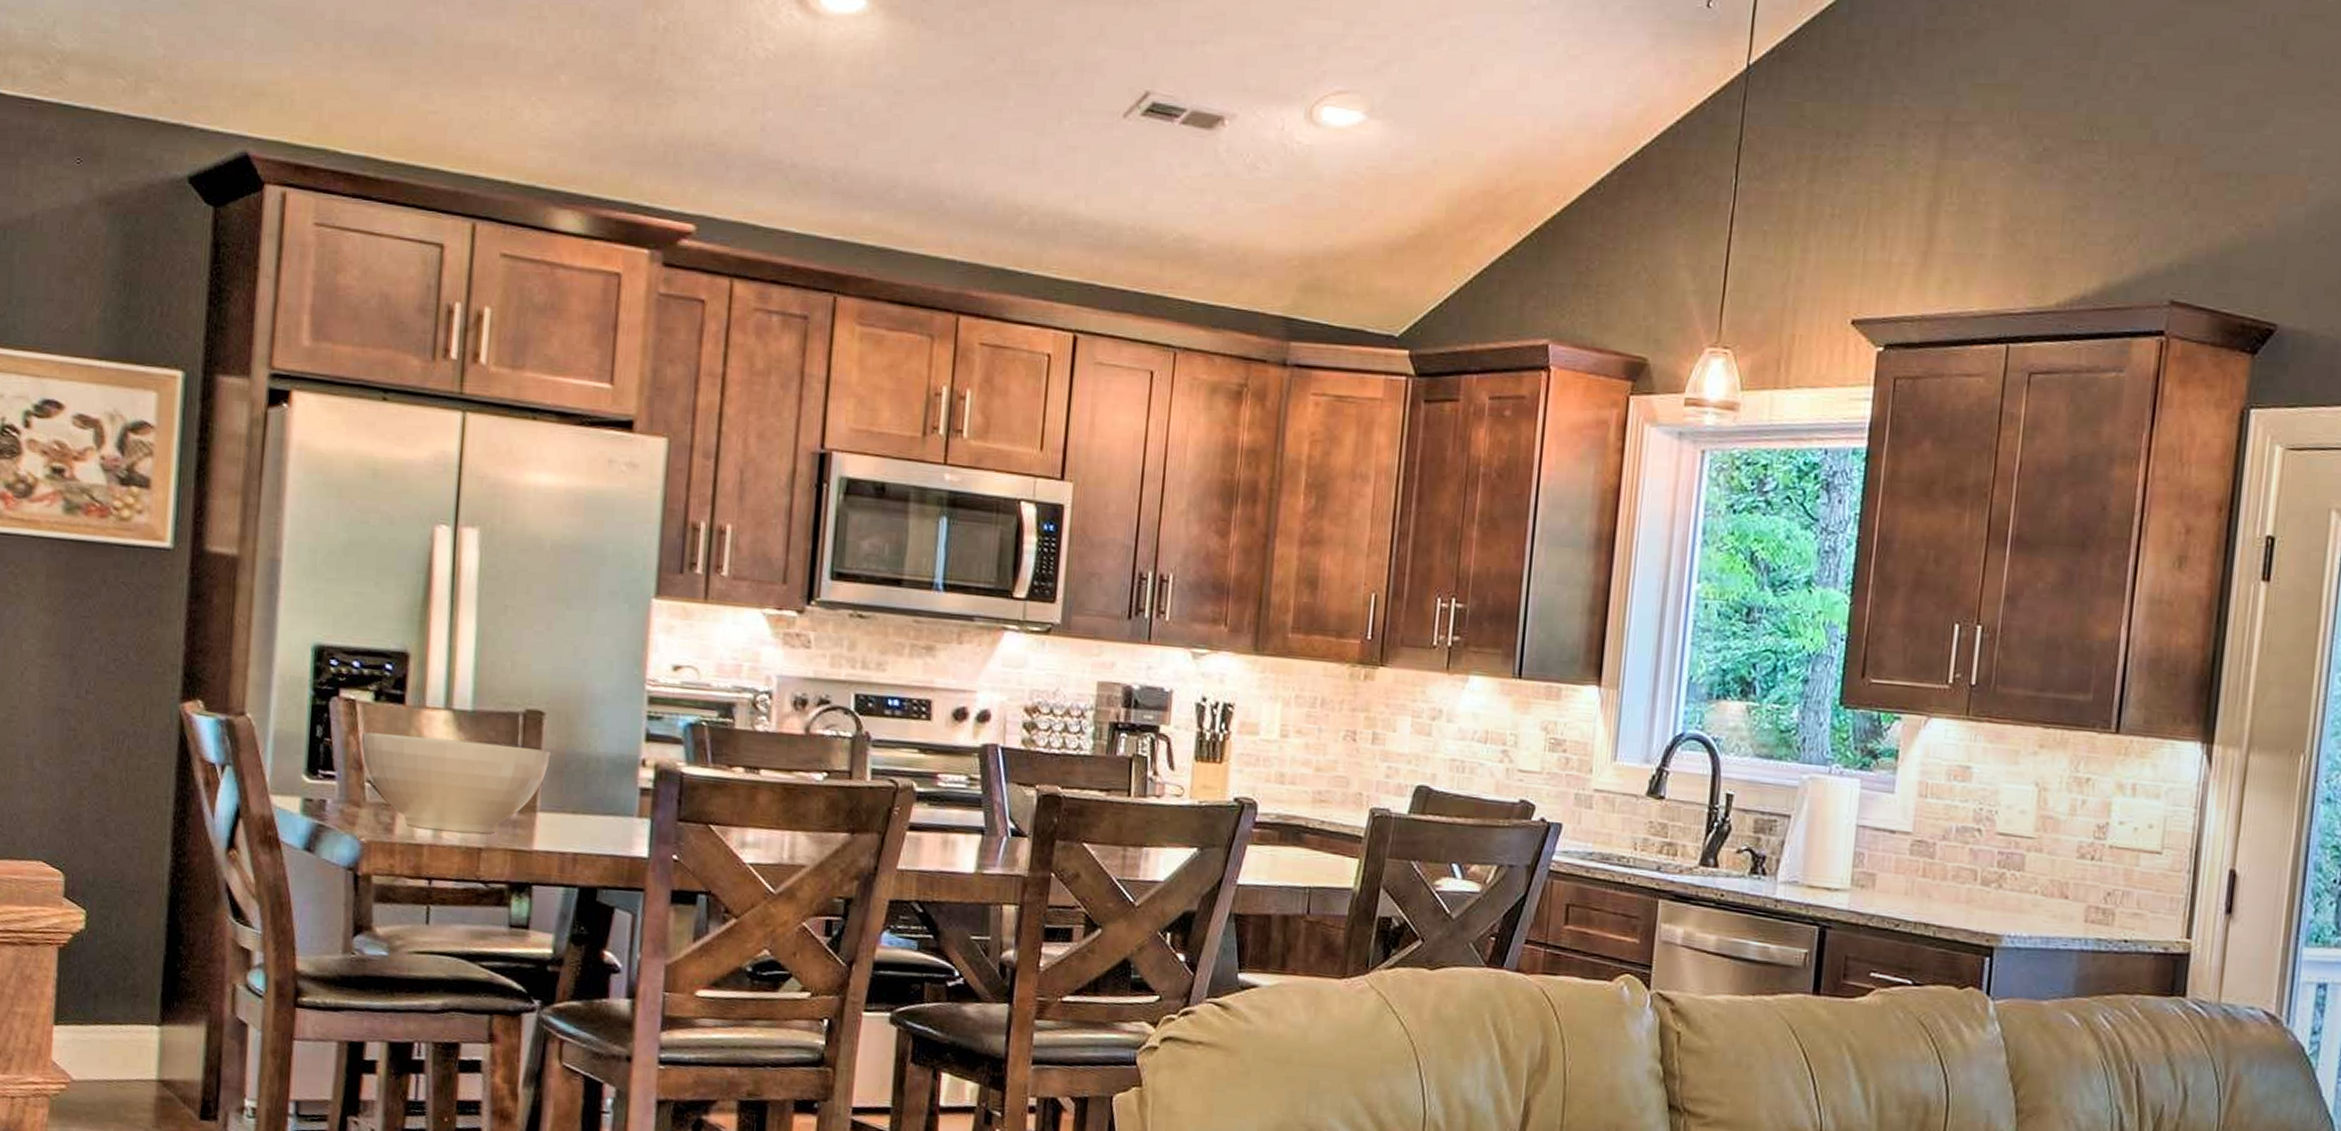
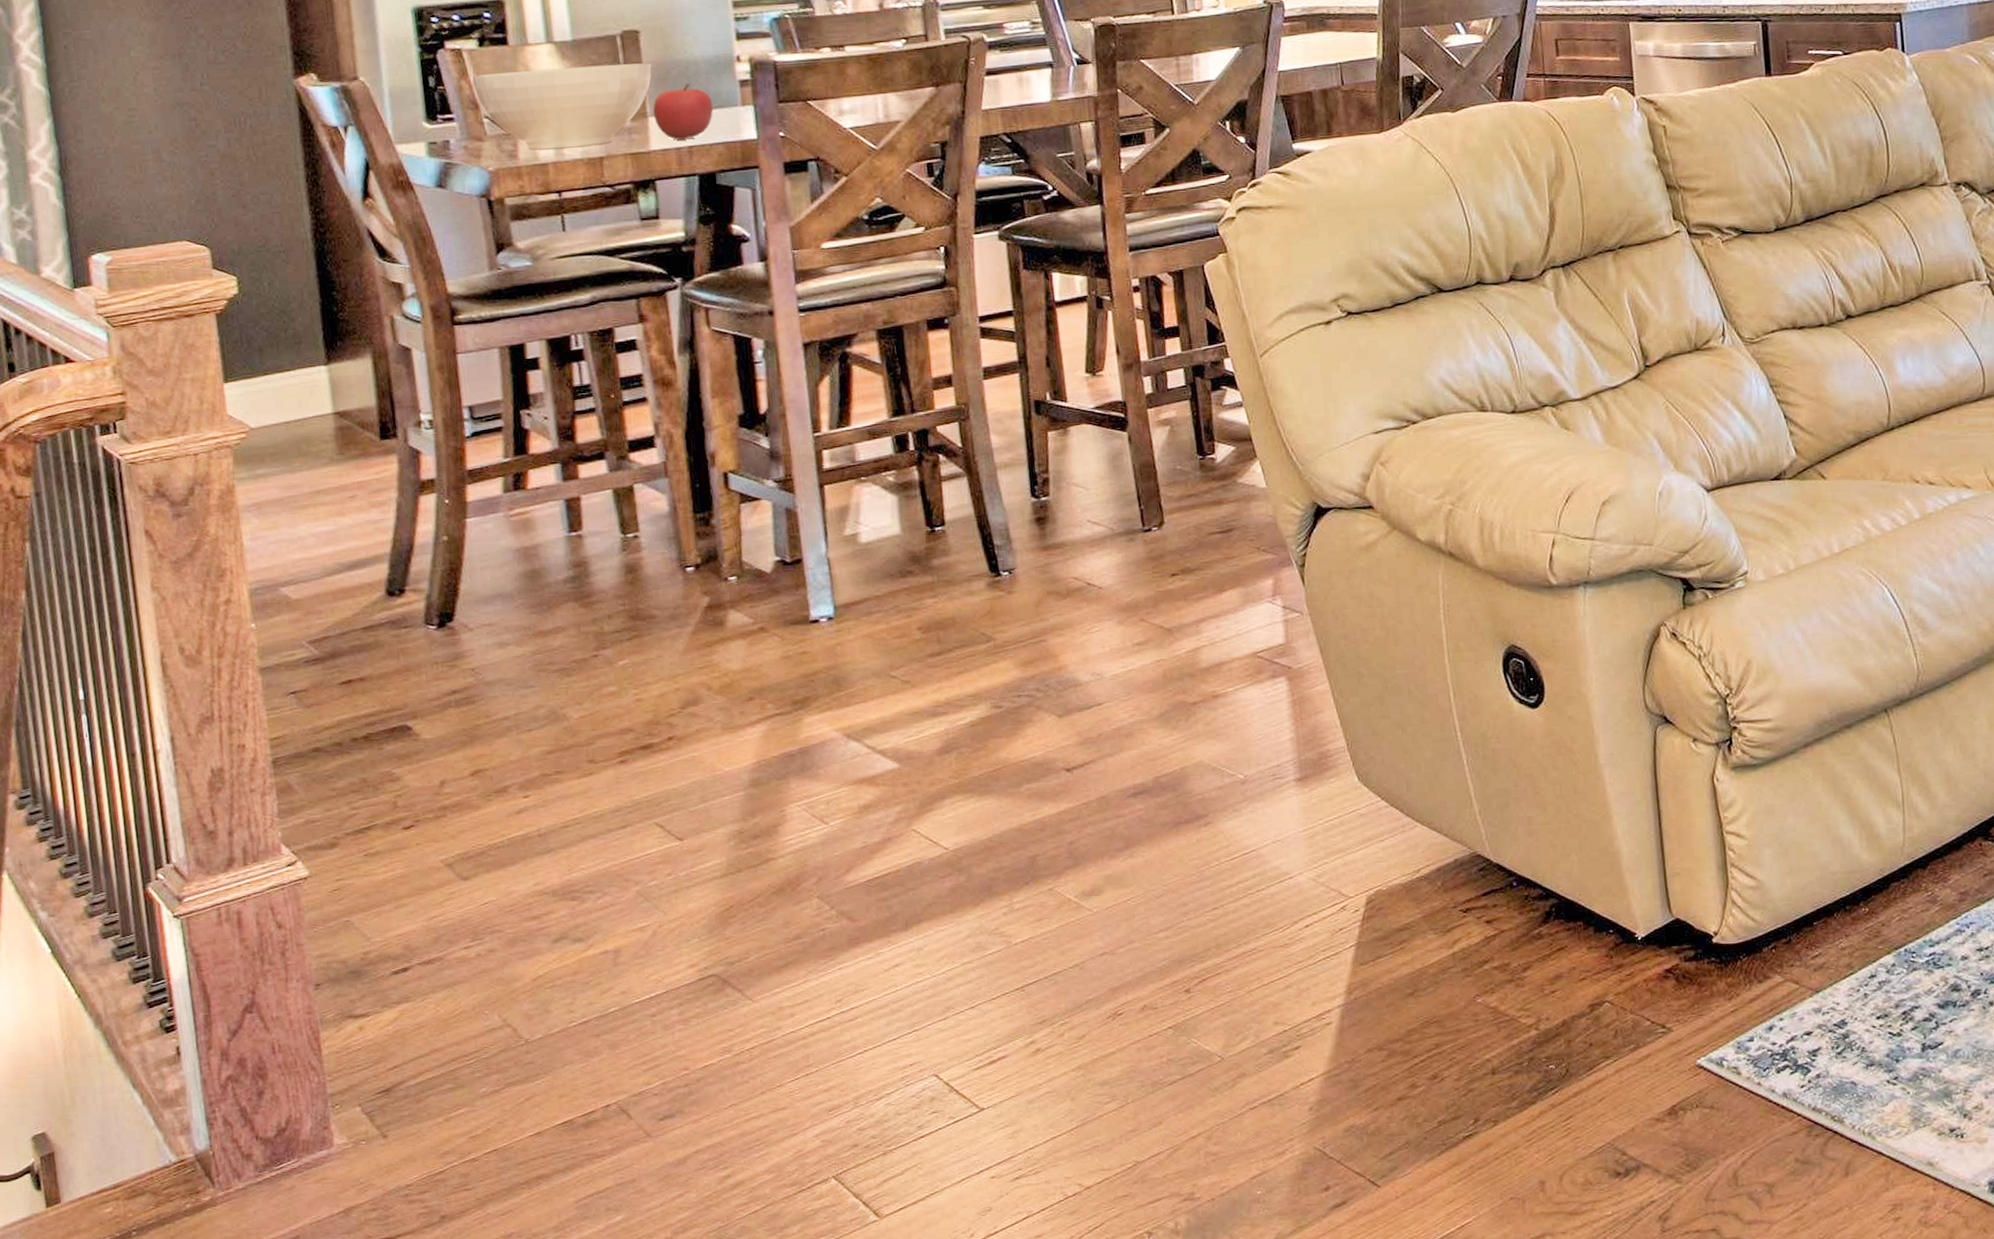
fruit: none [543,780,608,845] -> present [653,82,714,140]

